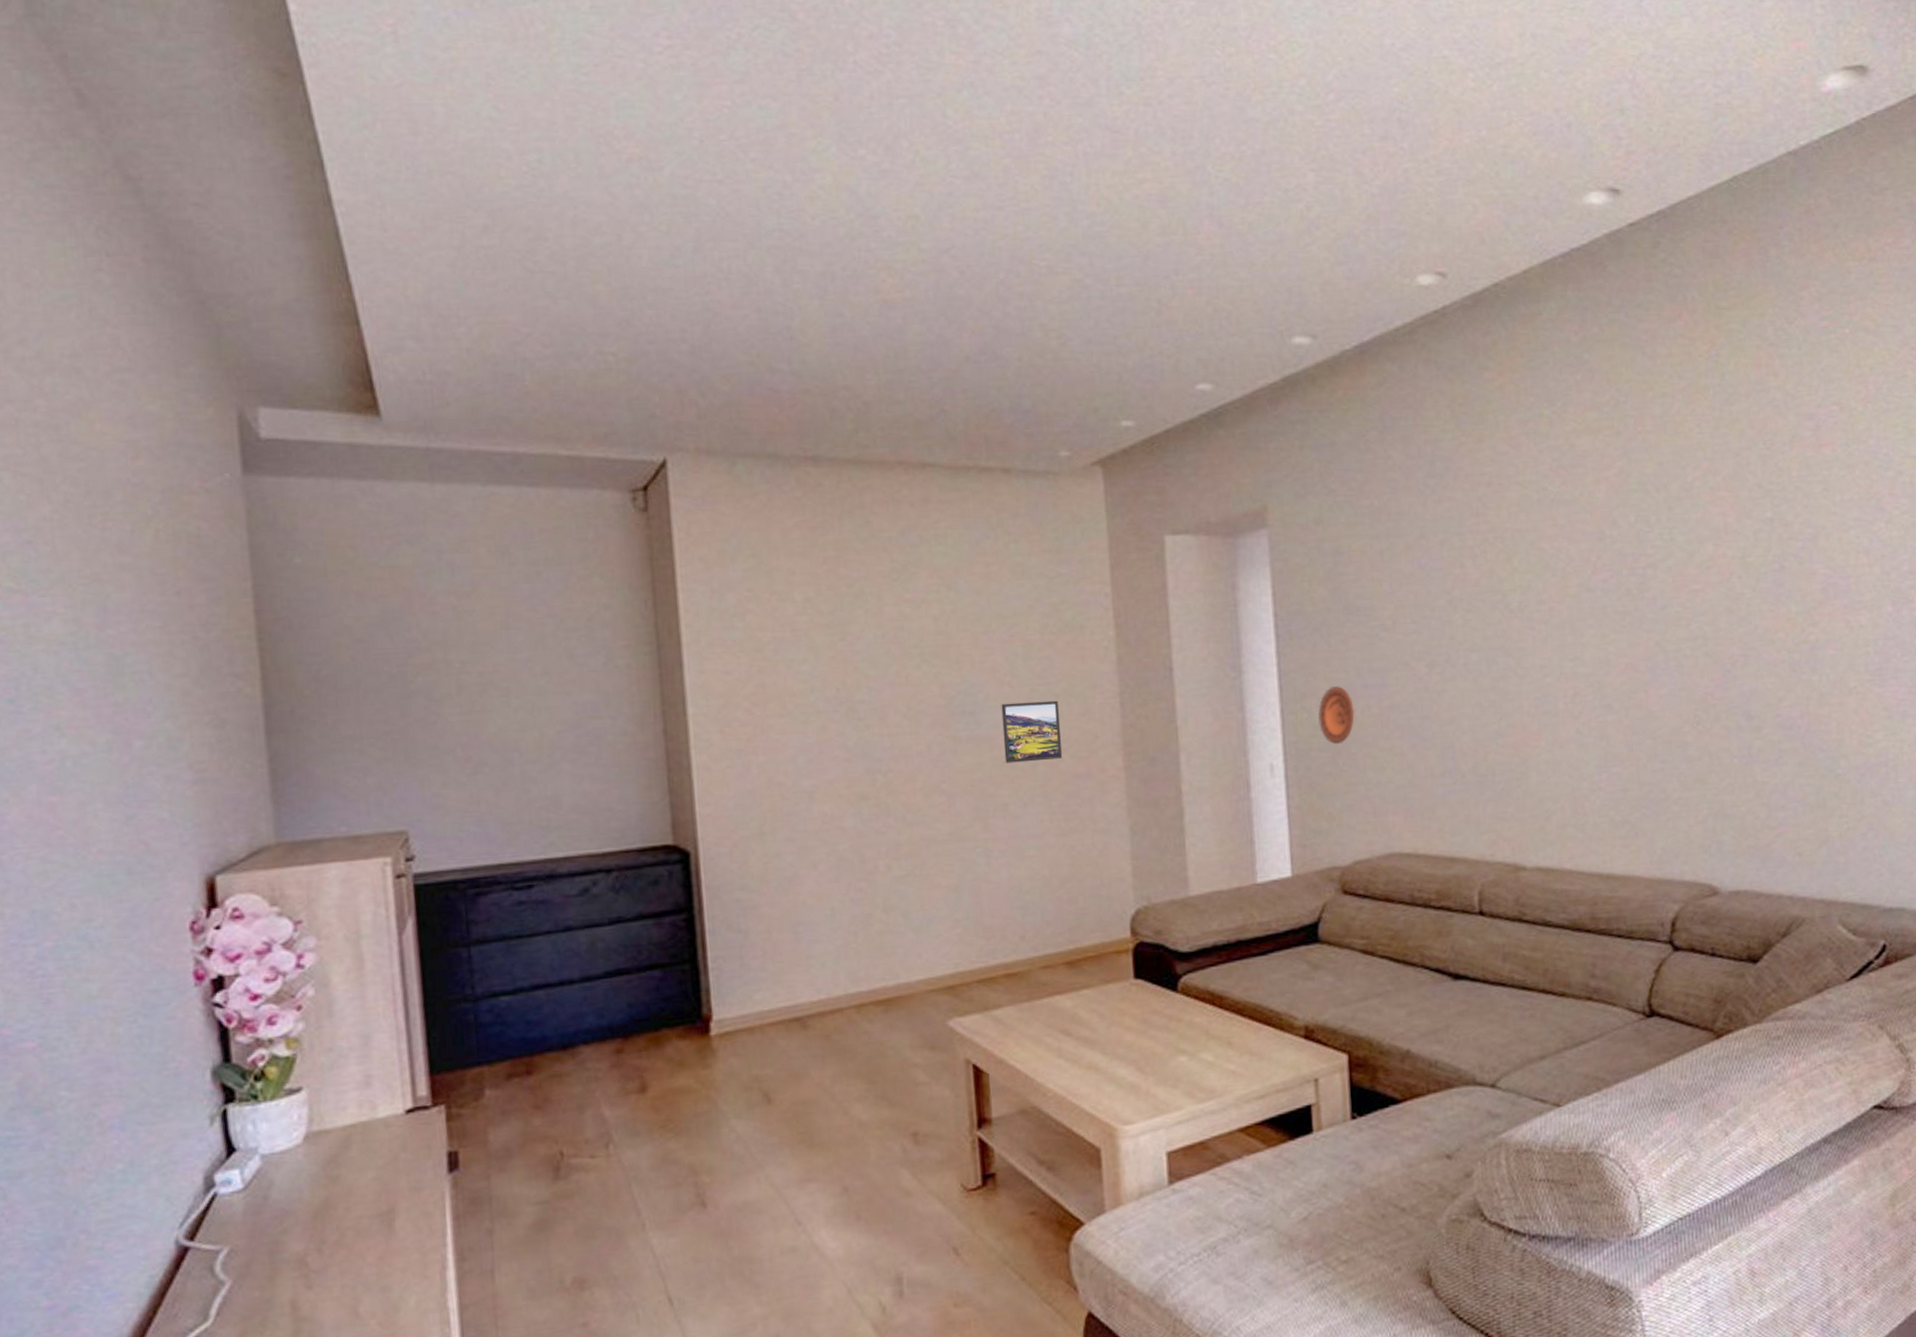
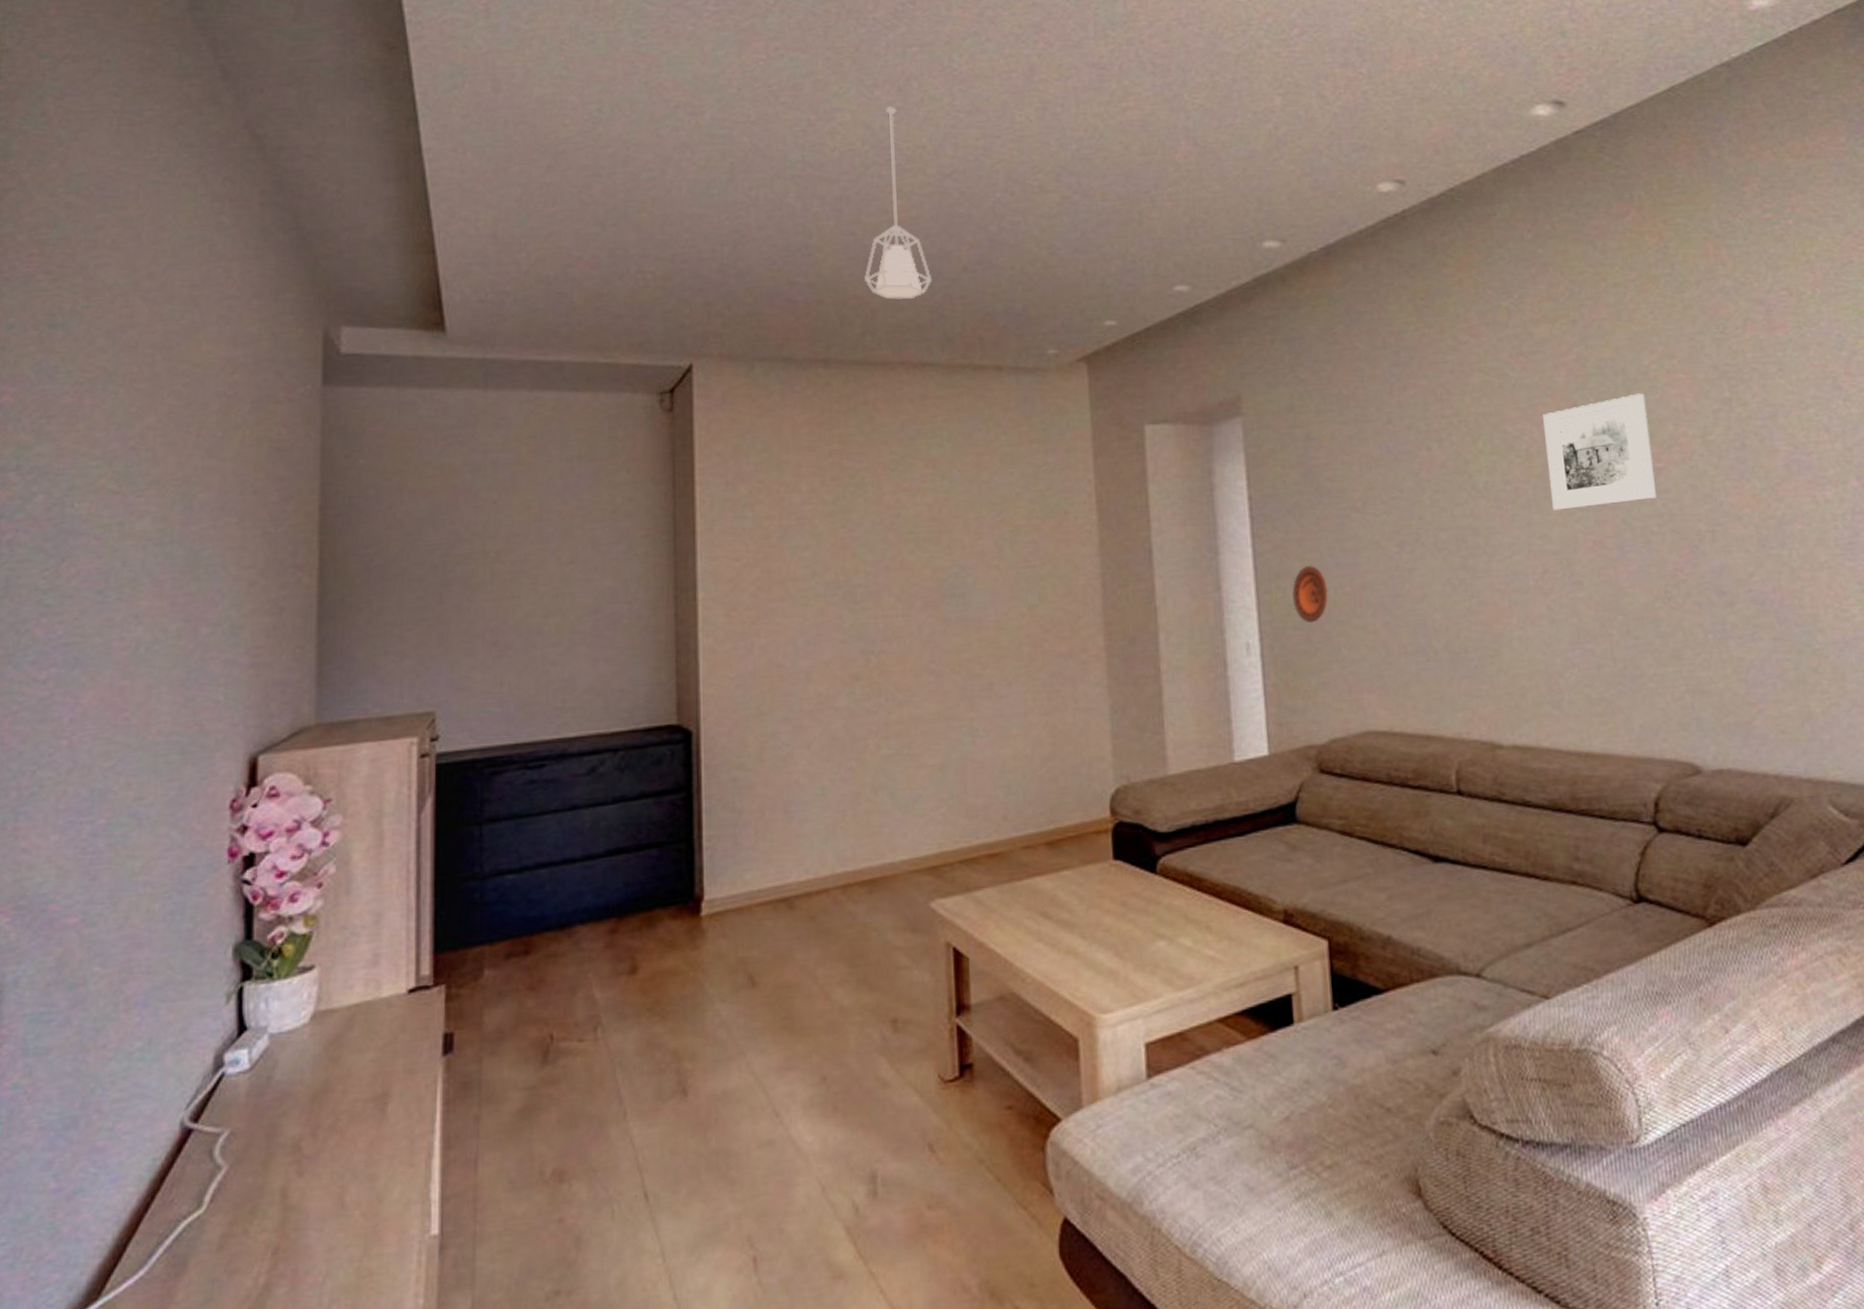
pendant lamp: none [855,168,931,392] -> present [865,106,933,300]
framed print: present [1001,700,1063,764] -> none [989,582,1047,644]
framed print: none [1581,511,1692,632] -> present [1543,393,1657,511]

